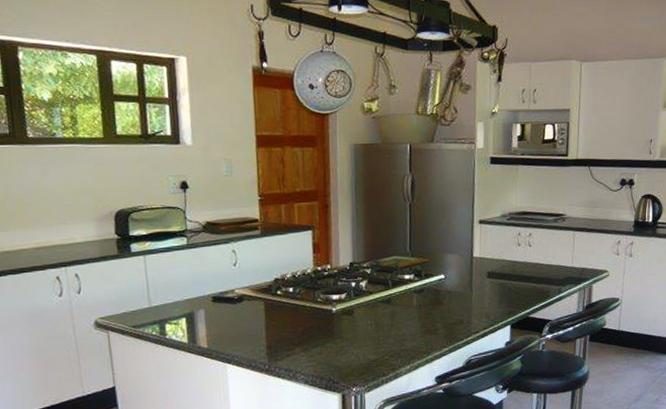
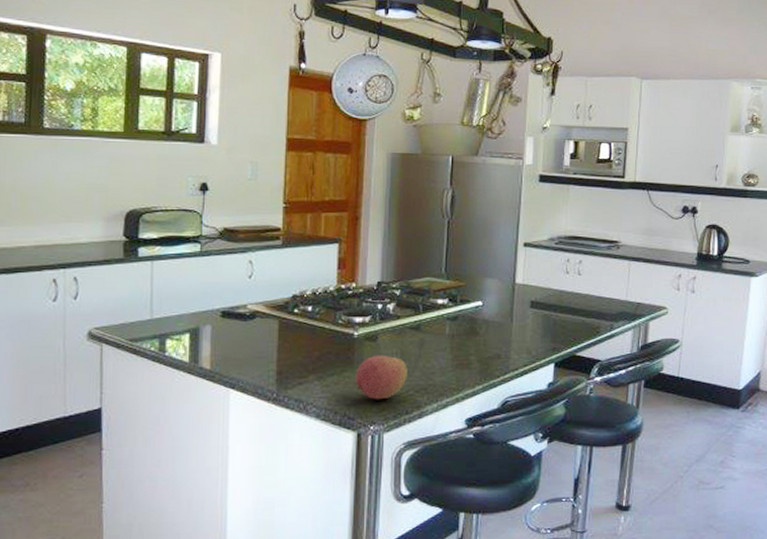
fruit: none [336,326,382,366] -> present [355,355,407,400]

